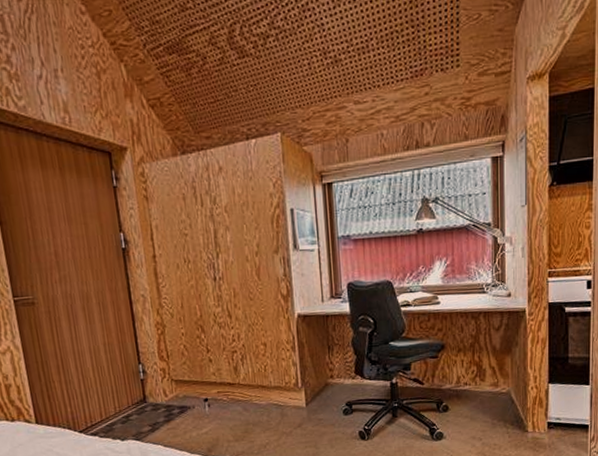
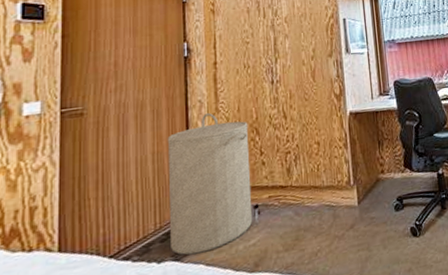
laundry hamper: none [115,307,204,437] -> present [167,112,253,256]

